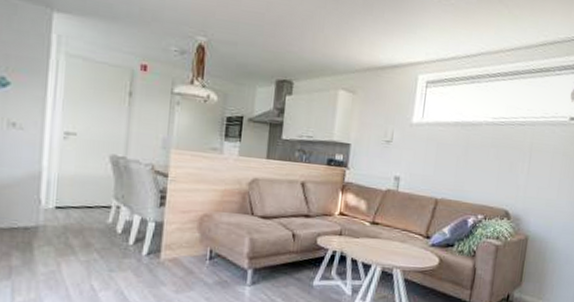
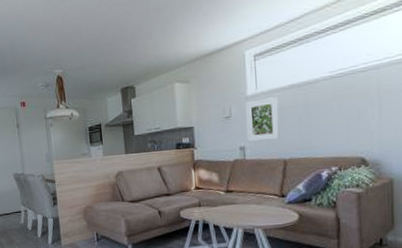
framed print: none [403,129,441,176] -> present [246,97,280,142]

